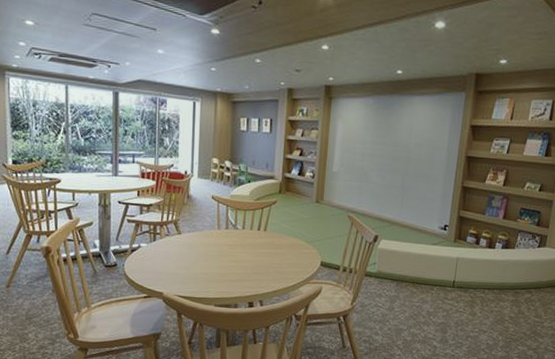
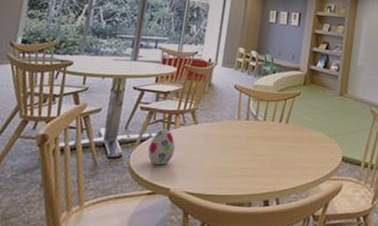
decorative egg: none [139,240,164,272] -> present [148,129,176,165]

